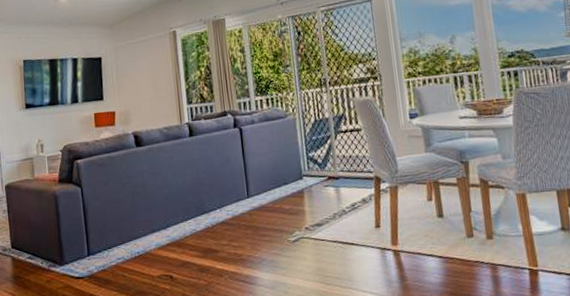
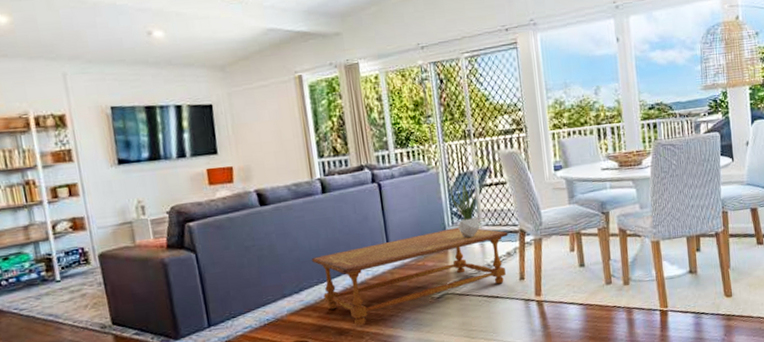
coffee table: none [178,172,364,264] -> present [311,227,508,326]
potted plant: none [306,127,335,183] -> present [449,180,479,238]

